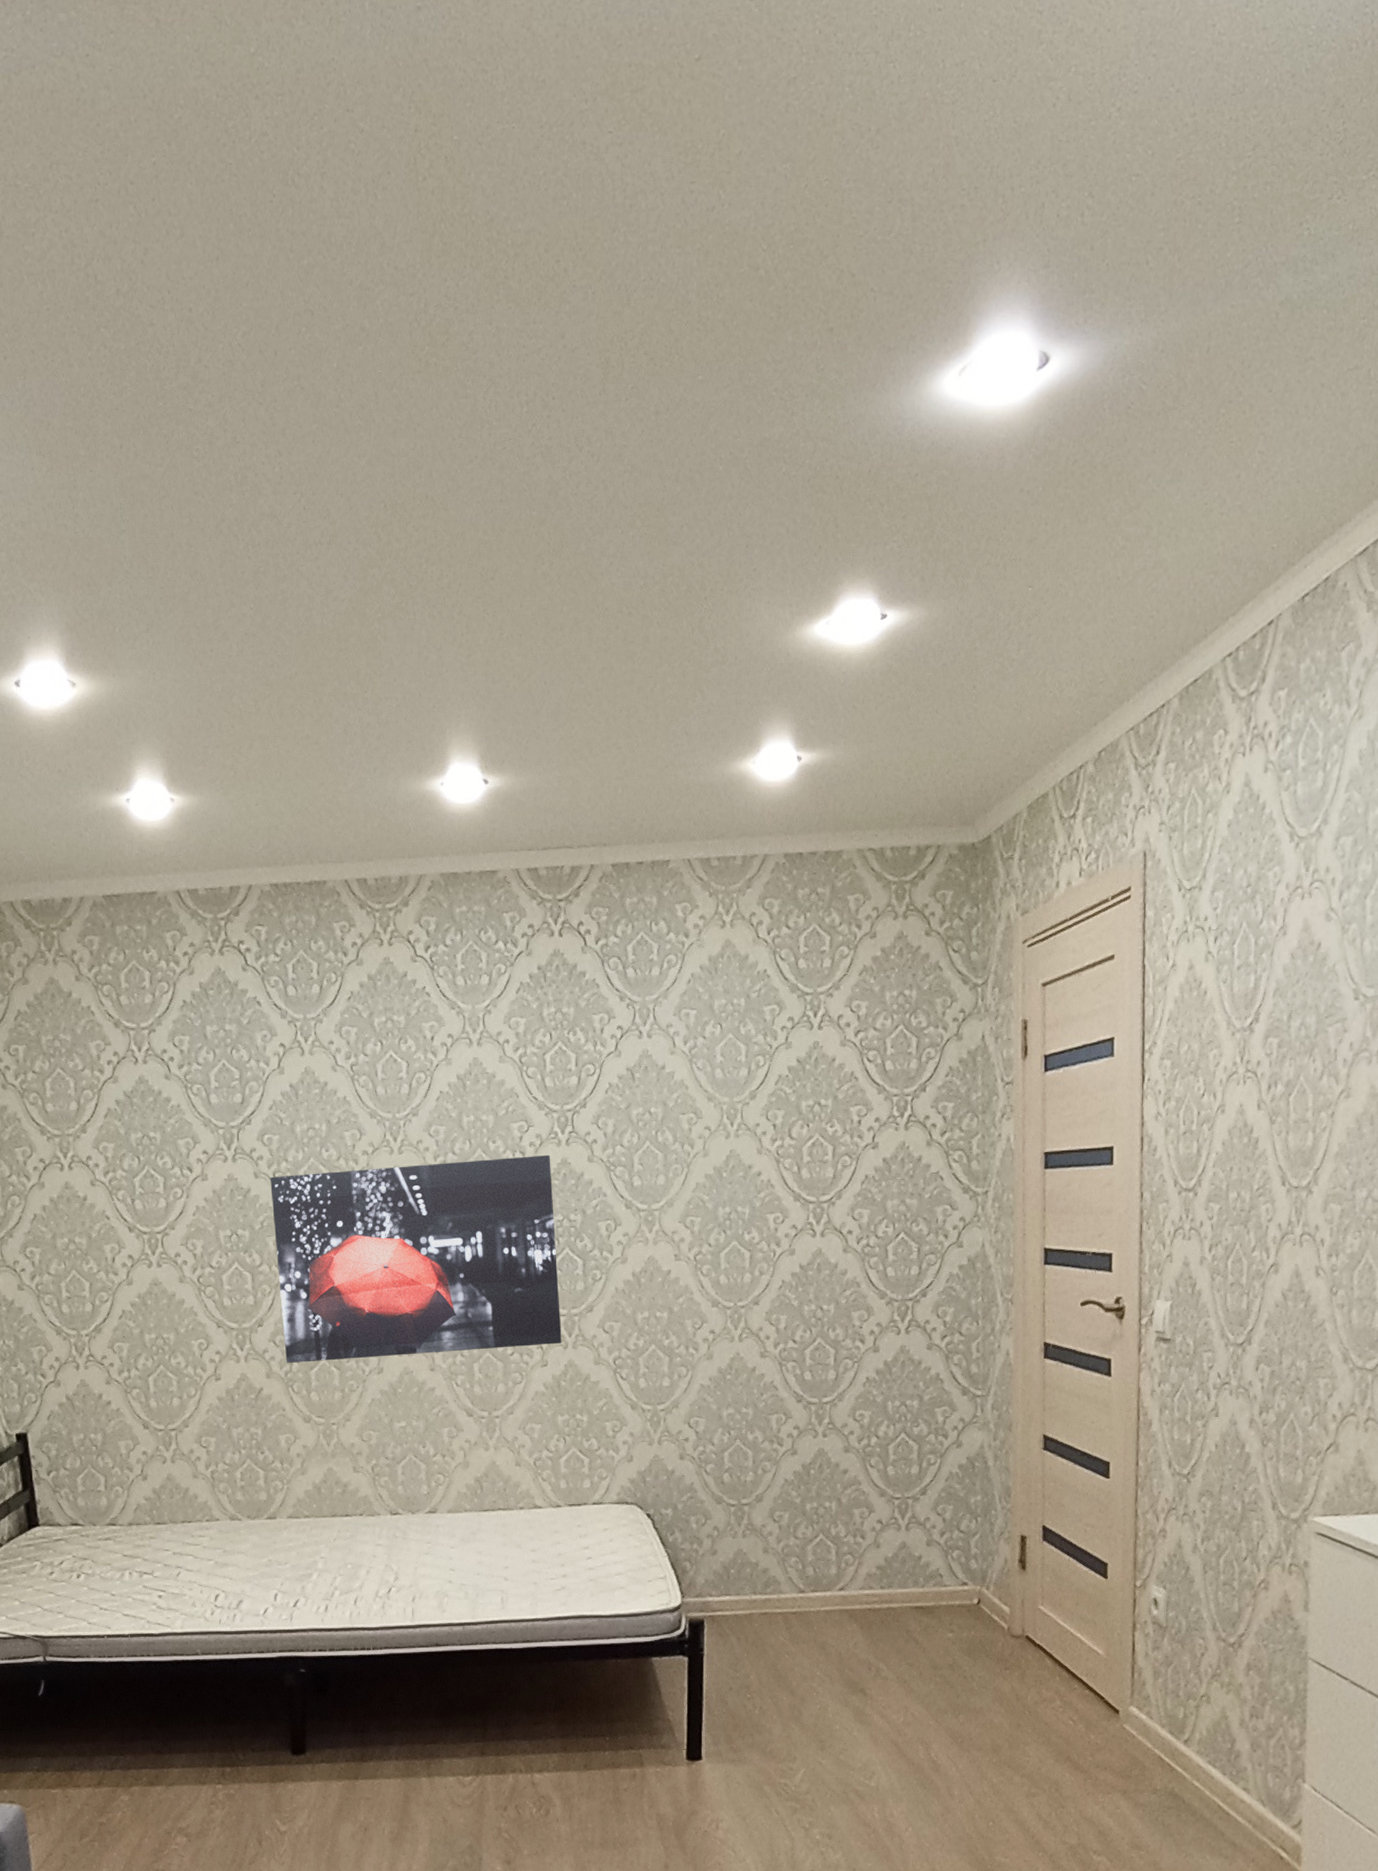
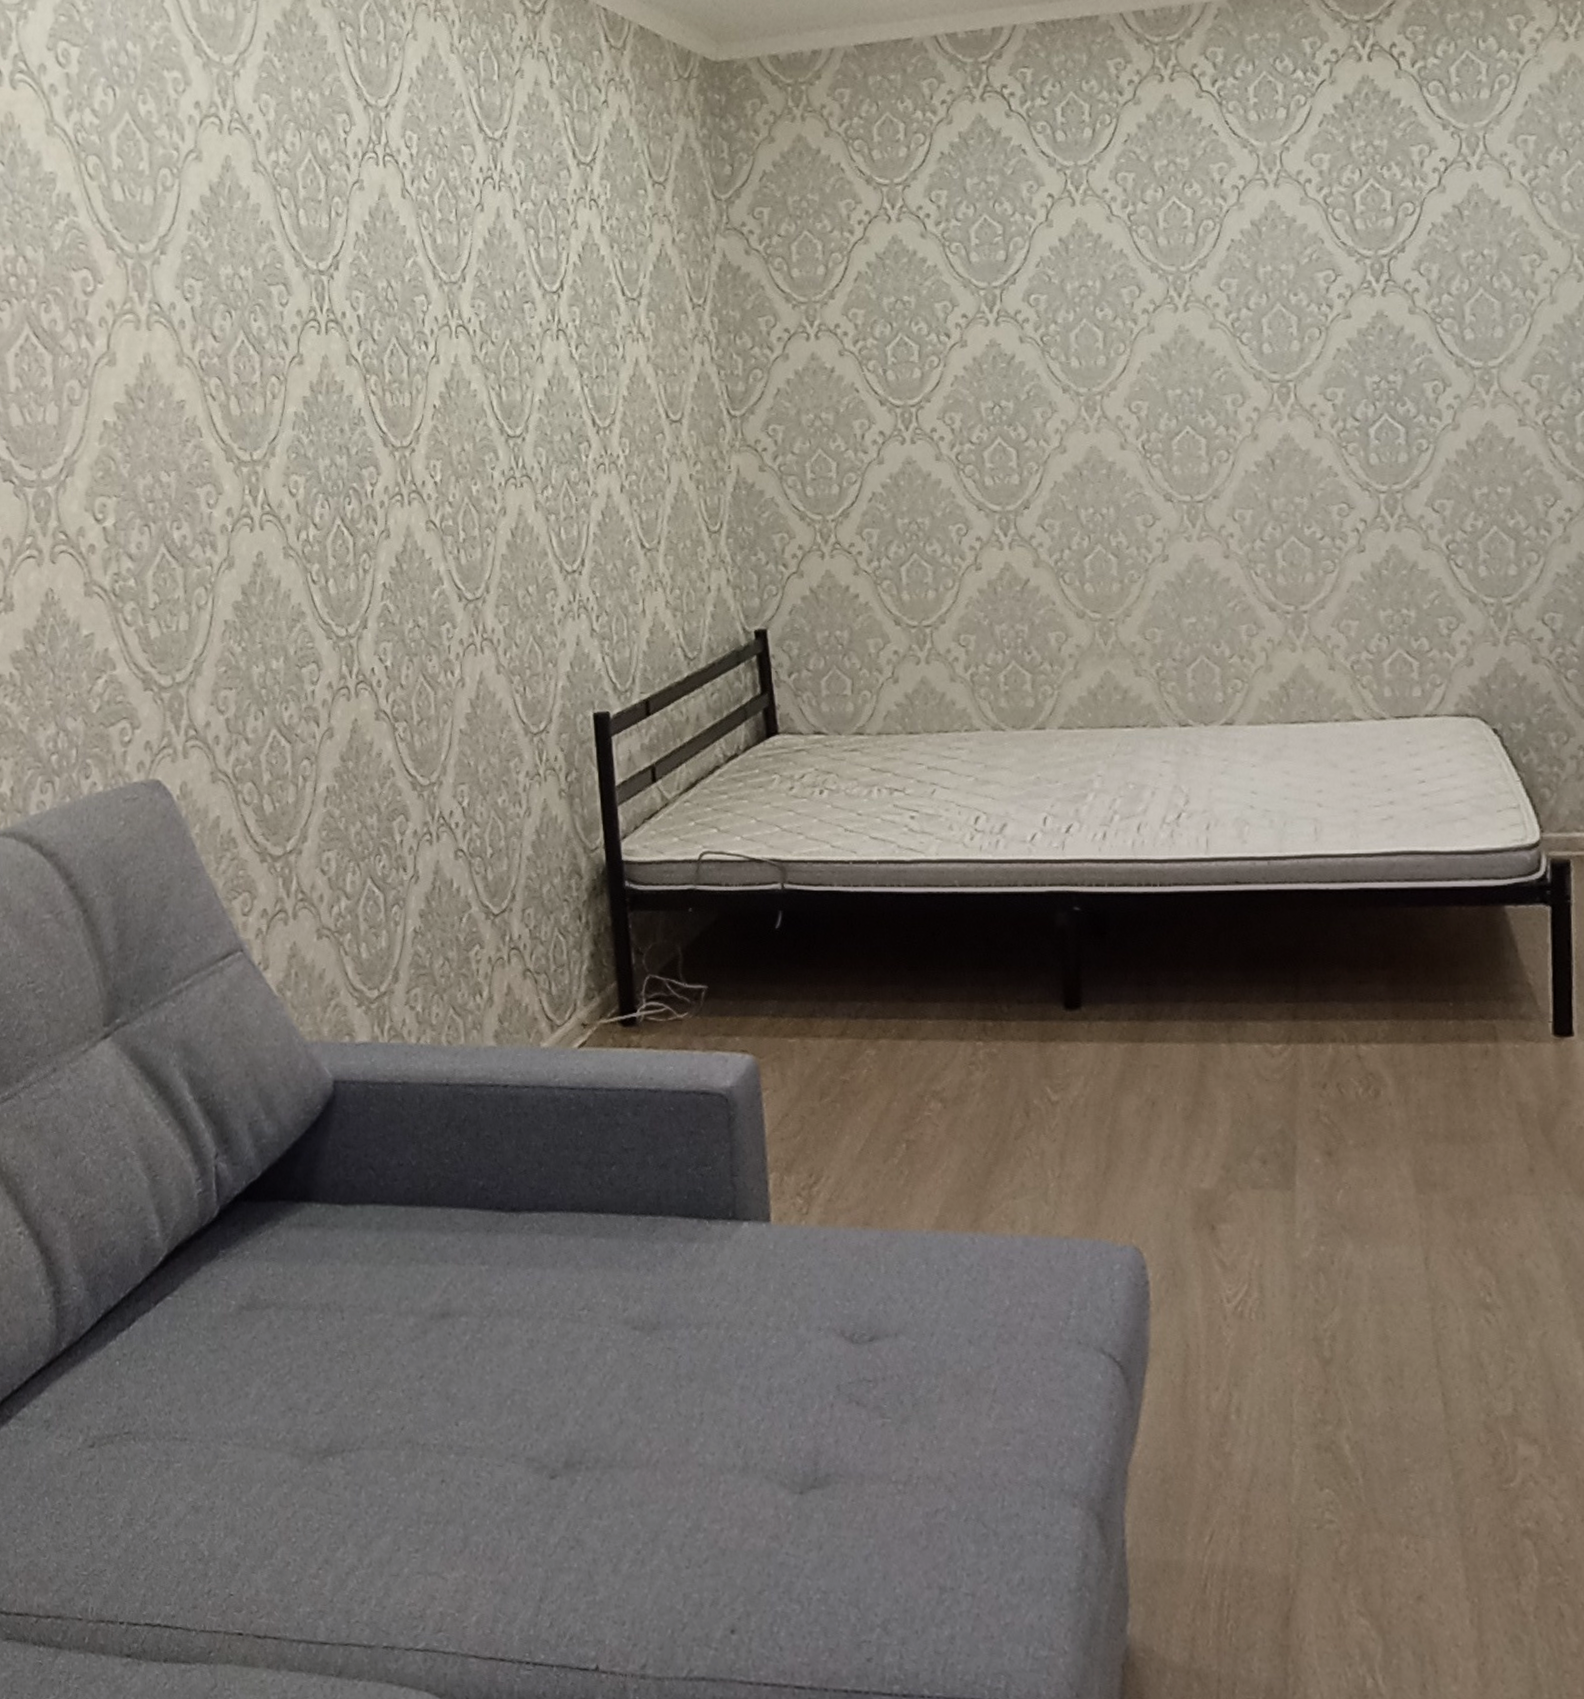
wall art: present [270,1154,562,1363] -> none [1037,306,1382,550]

